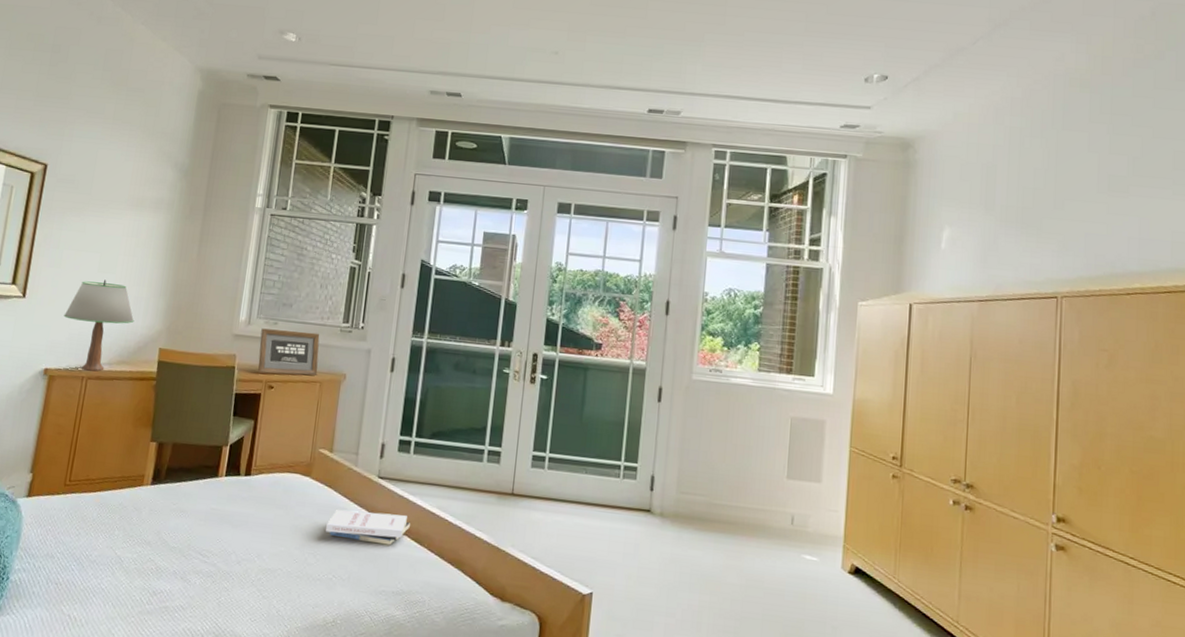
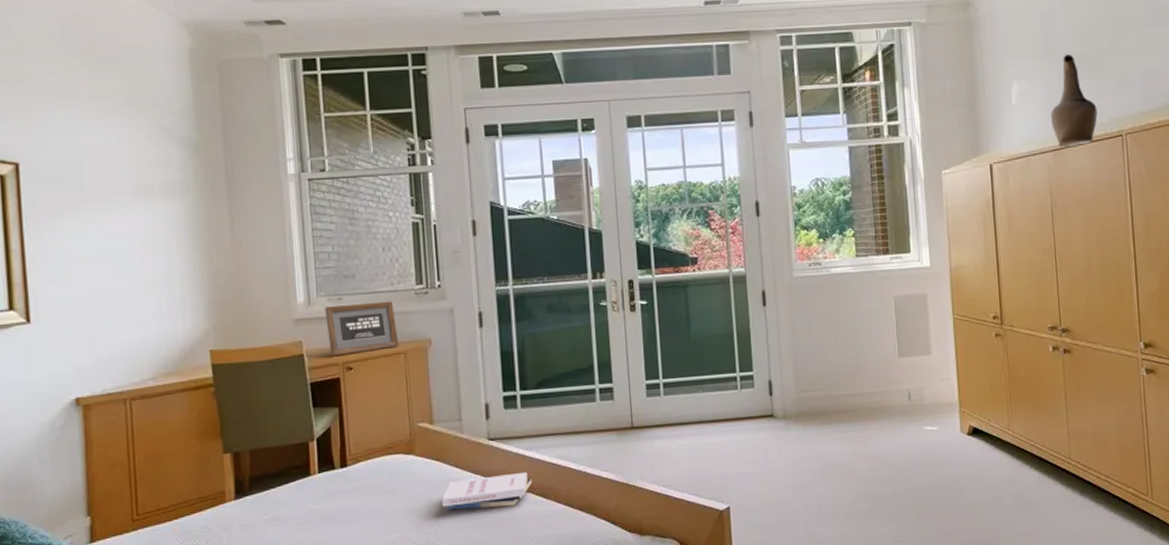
table lamp: present [63,279,135,372] -> none [83,285,173,392]
decorative vase: none [980,208,1032,301] -> present [1050,54,1098,147]

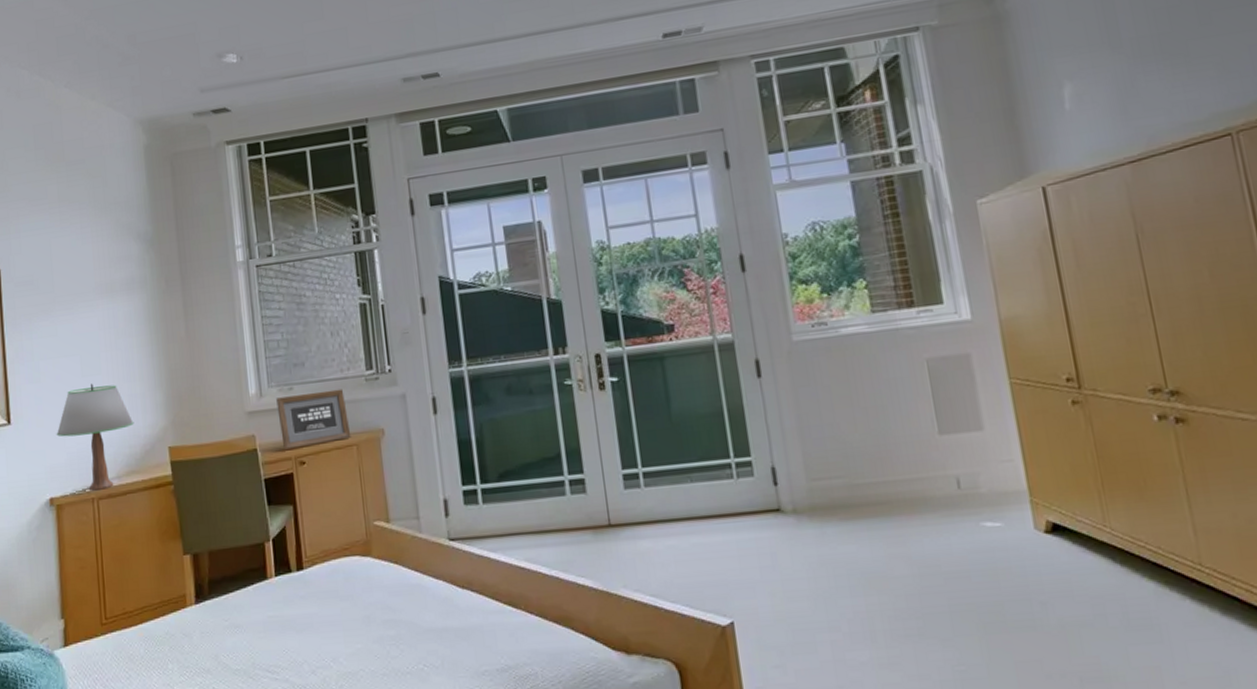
table lamp: none [83,285,173,392] -> present [56,383,134,492]
books: present [441,472,532,510] -> none [401,578,499,619]
decorative vase: present [1050,54,1098,147] -> none [1121,39,1192,157]

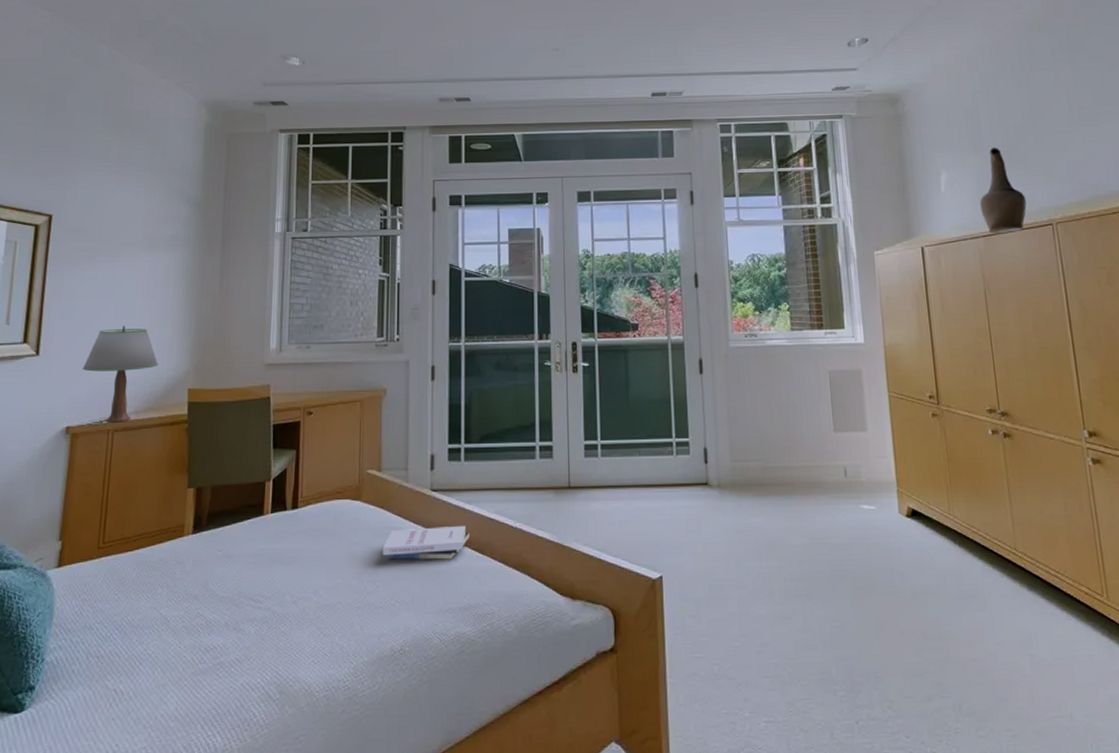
picture frame: present [276,389,352,450] -> none [293,351,357,400]
books: none [401,578,499,619] -> present [382,526,469,560]
decorative vase: none [1121,39,1192,157] -> present [979,147,1027,233]

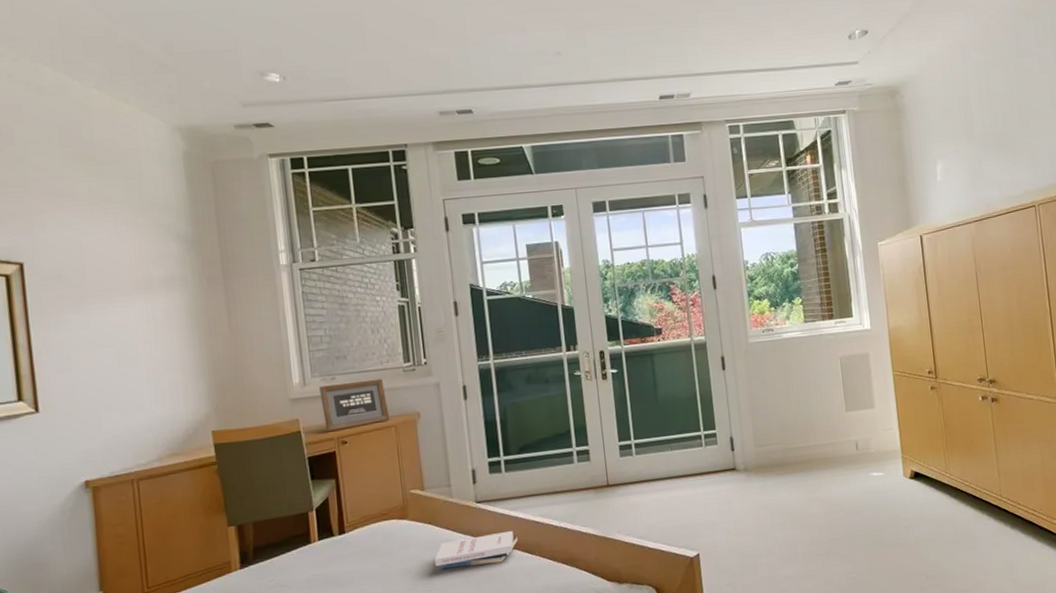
table lamp: present [82,325,159,424] -> none [90,373,176,474]
picture frame: none [293,351,357,400] -> present [319,378,390,431]
decorative vase: present [979,147,1027,233] -> none [971,135,1013,218]

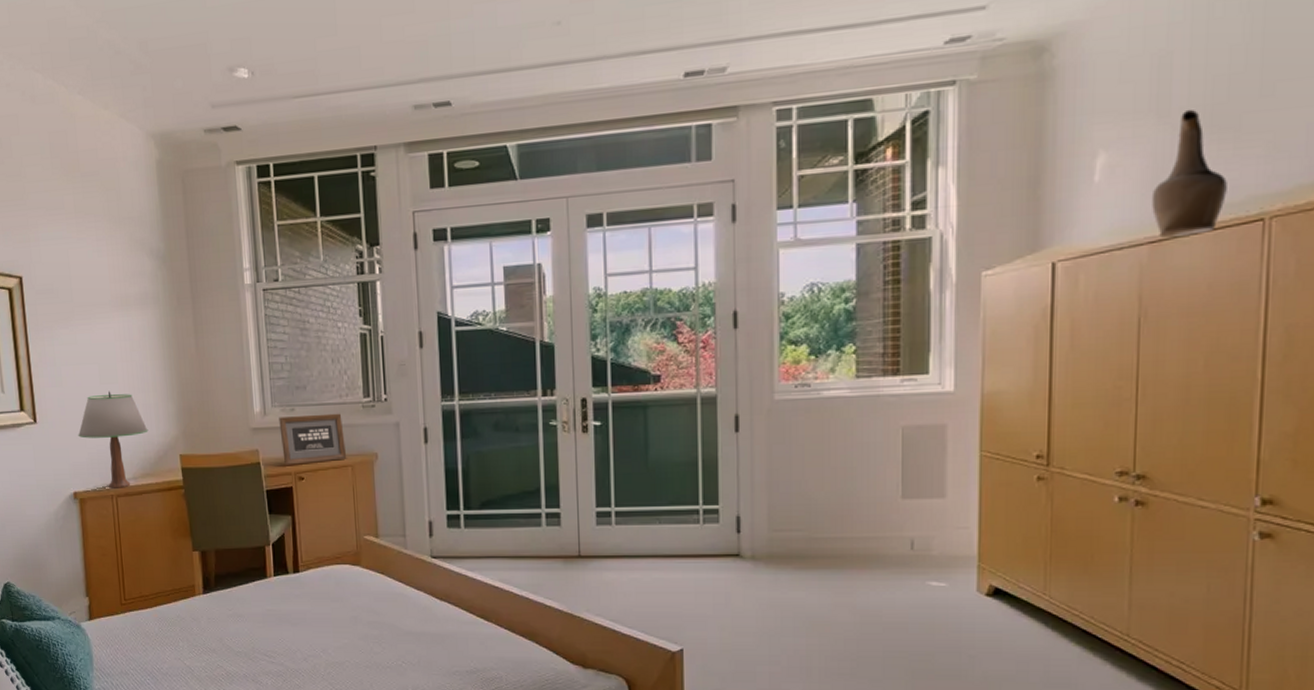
table lamp: none [90,373,176,474] -> present [78,391,149,490]
books: present [434,531,518,569] -> none [385,593,473,625]
decorative vase: none [971,135,1013,218] -> present [1151,109,1227,237]

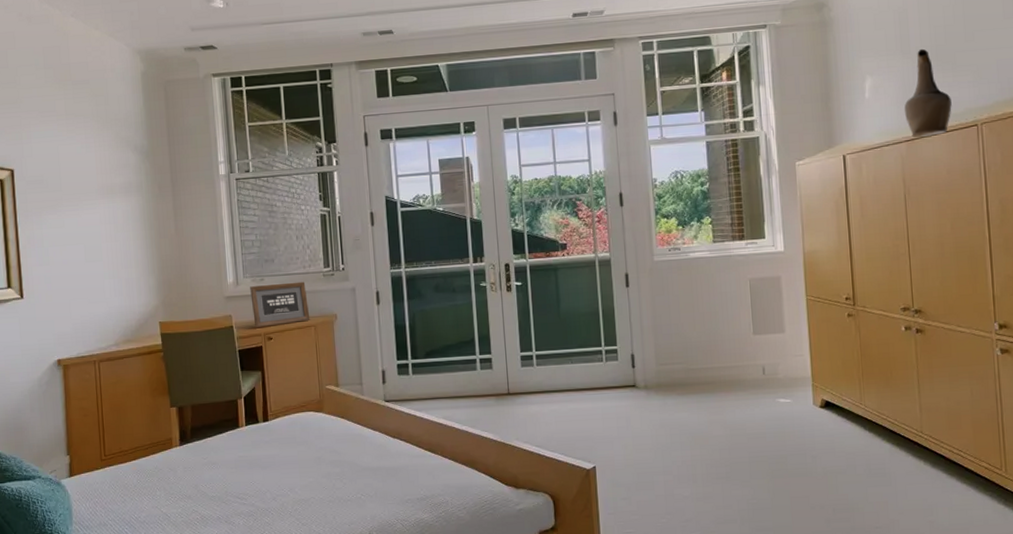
table lamp: present [78,391,149,490] -> none [63,268,130,356]

